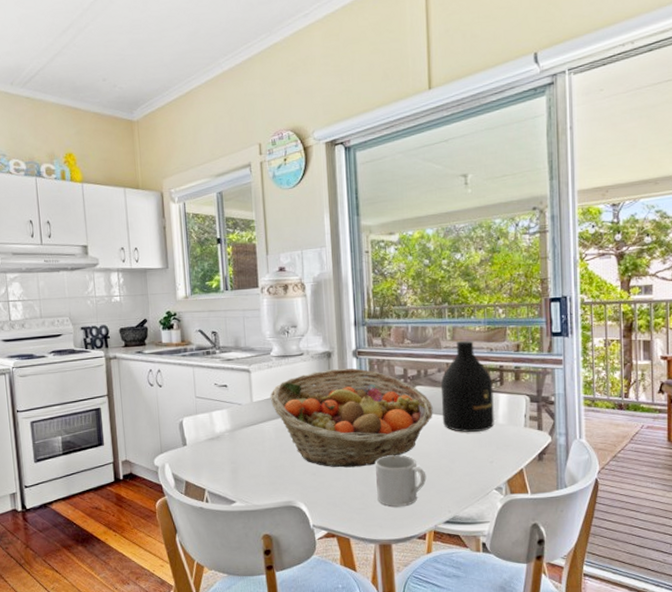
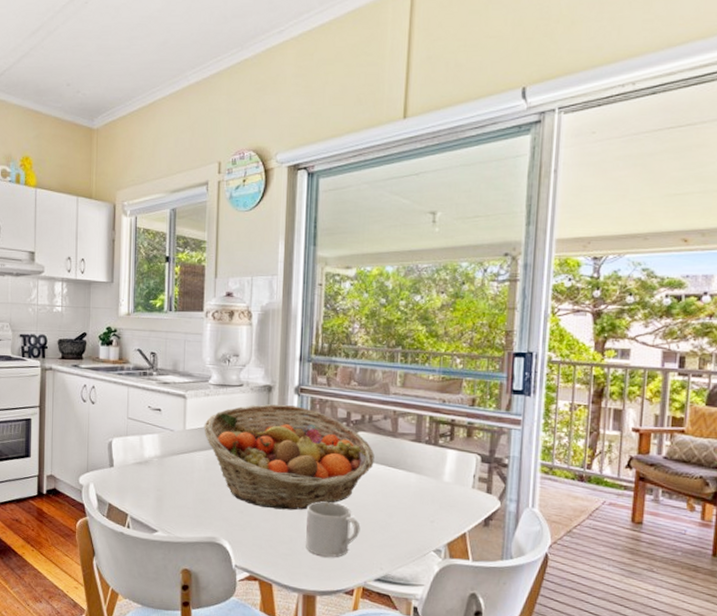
bottle: present [440,341,494,432] -> none [383,389,442,488]

